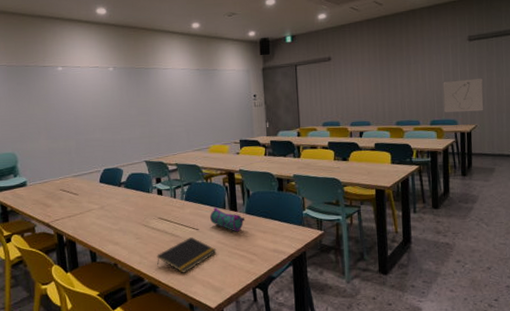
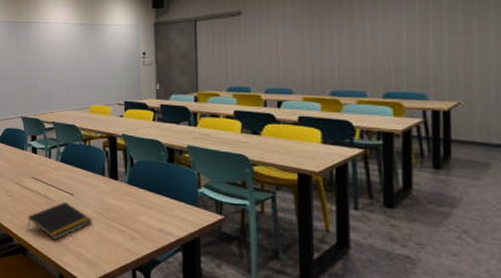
pencil case: present [210,207,245,232] -> none [87,173,127,204]
wall art: present [443,78,484,113] -> none [404,39,473,84]

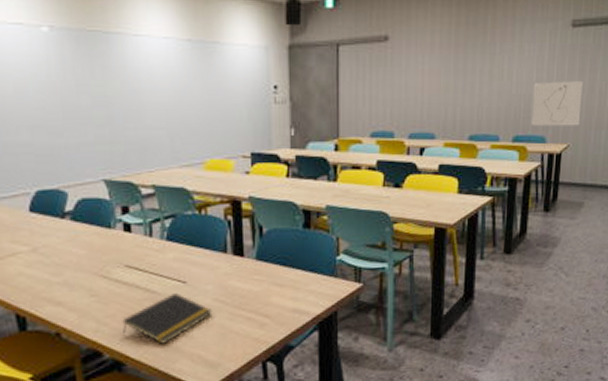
wall art: none [404,39,473,84] -> present [531,80,583,127]

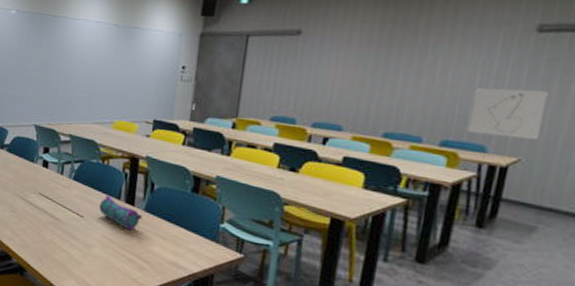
notepad: present [122,293,213,344] -> none [29,223,101,263]
pencil case: none [204,251,255,286] -> present [99,195,143,231]

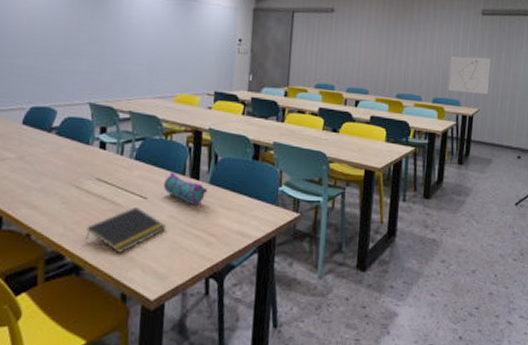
notepad: none [29,223,101,263] -> present [86,207,167,253]

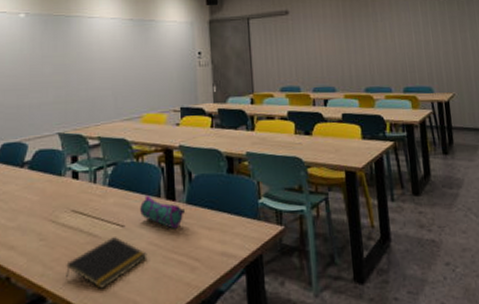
wall art: present [448,56,491,95] -> none [414,39,461,79]

